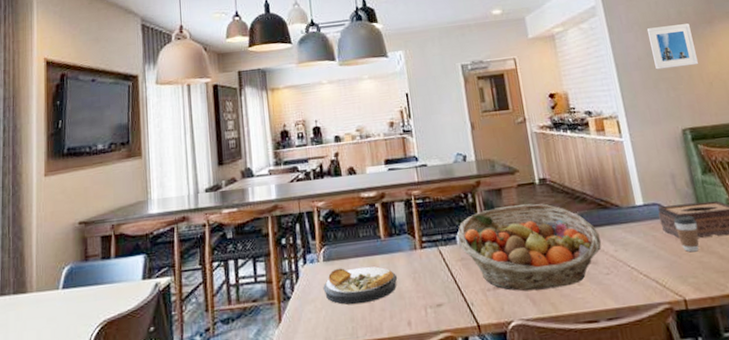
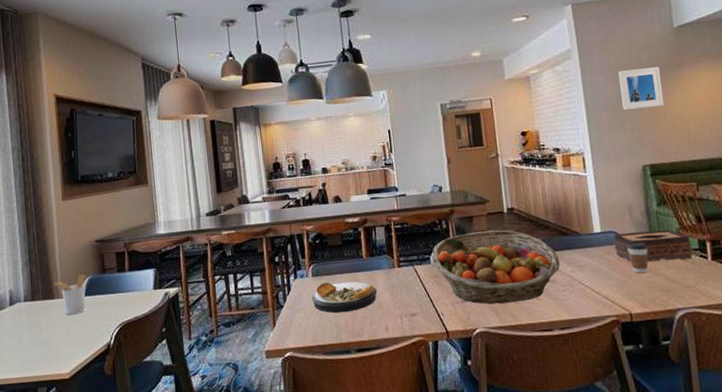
utensil holder: none [27,262,64,313] -> present [53,274,86,316]

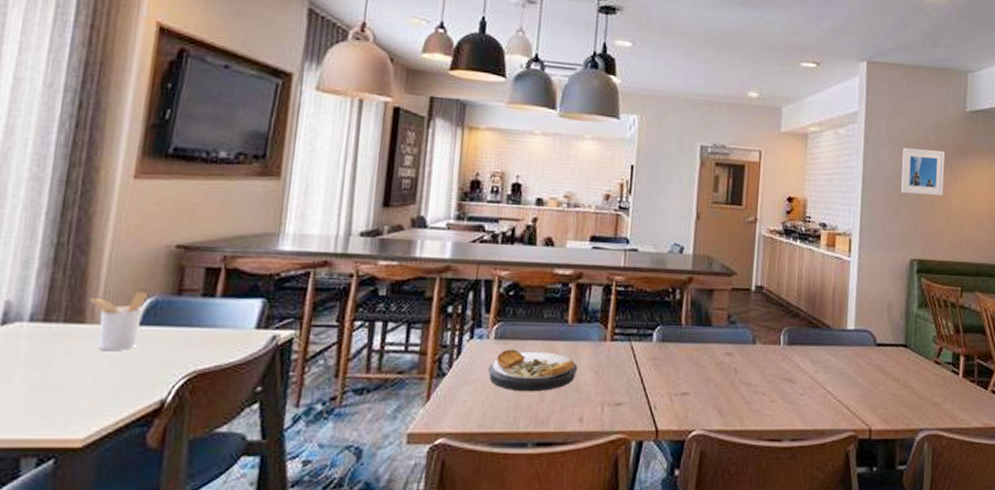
fruit basket: present [432,230,561,305] -> none [655,308,805,402]
tissue box: present [613,229,693,262] -> none [866,333,946,374]
coffee cup: present [626,241,649,274] -> none [878,346,900,384]

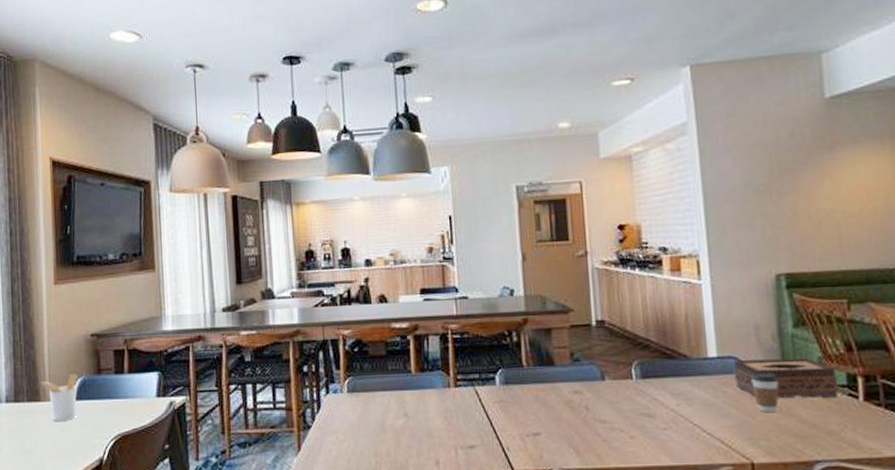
plate: present [488,349,578,392] -> none [346,401,428,439]
tissue box: none [866,333,946,374] -> present [733,358,839,399]
coffee cup: none [878,346,900,384] -> present [750,371,779,413]
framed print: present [901,148,945,196] -> none [747,148,809,203]

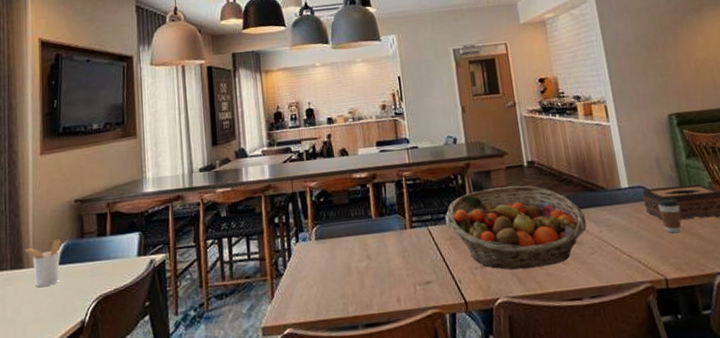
fruit basket: none [497,347,663,440] -> present [447,185,587,270]

